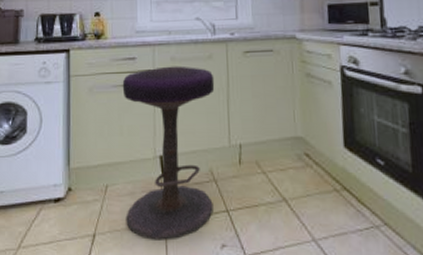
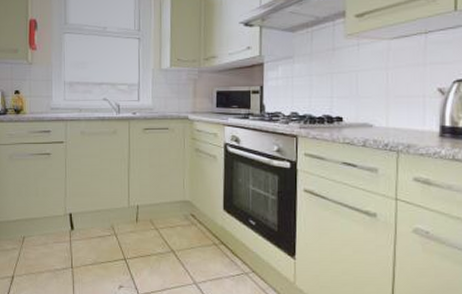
stool: present [122,66,215,240] -> none [38,139,118,282]

